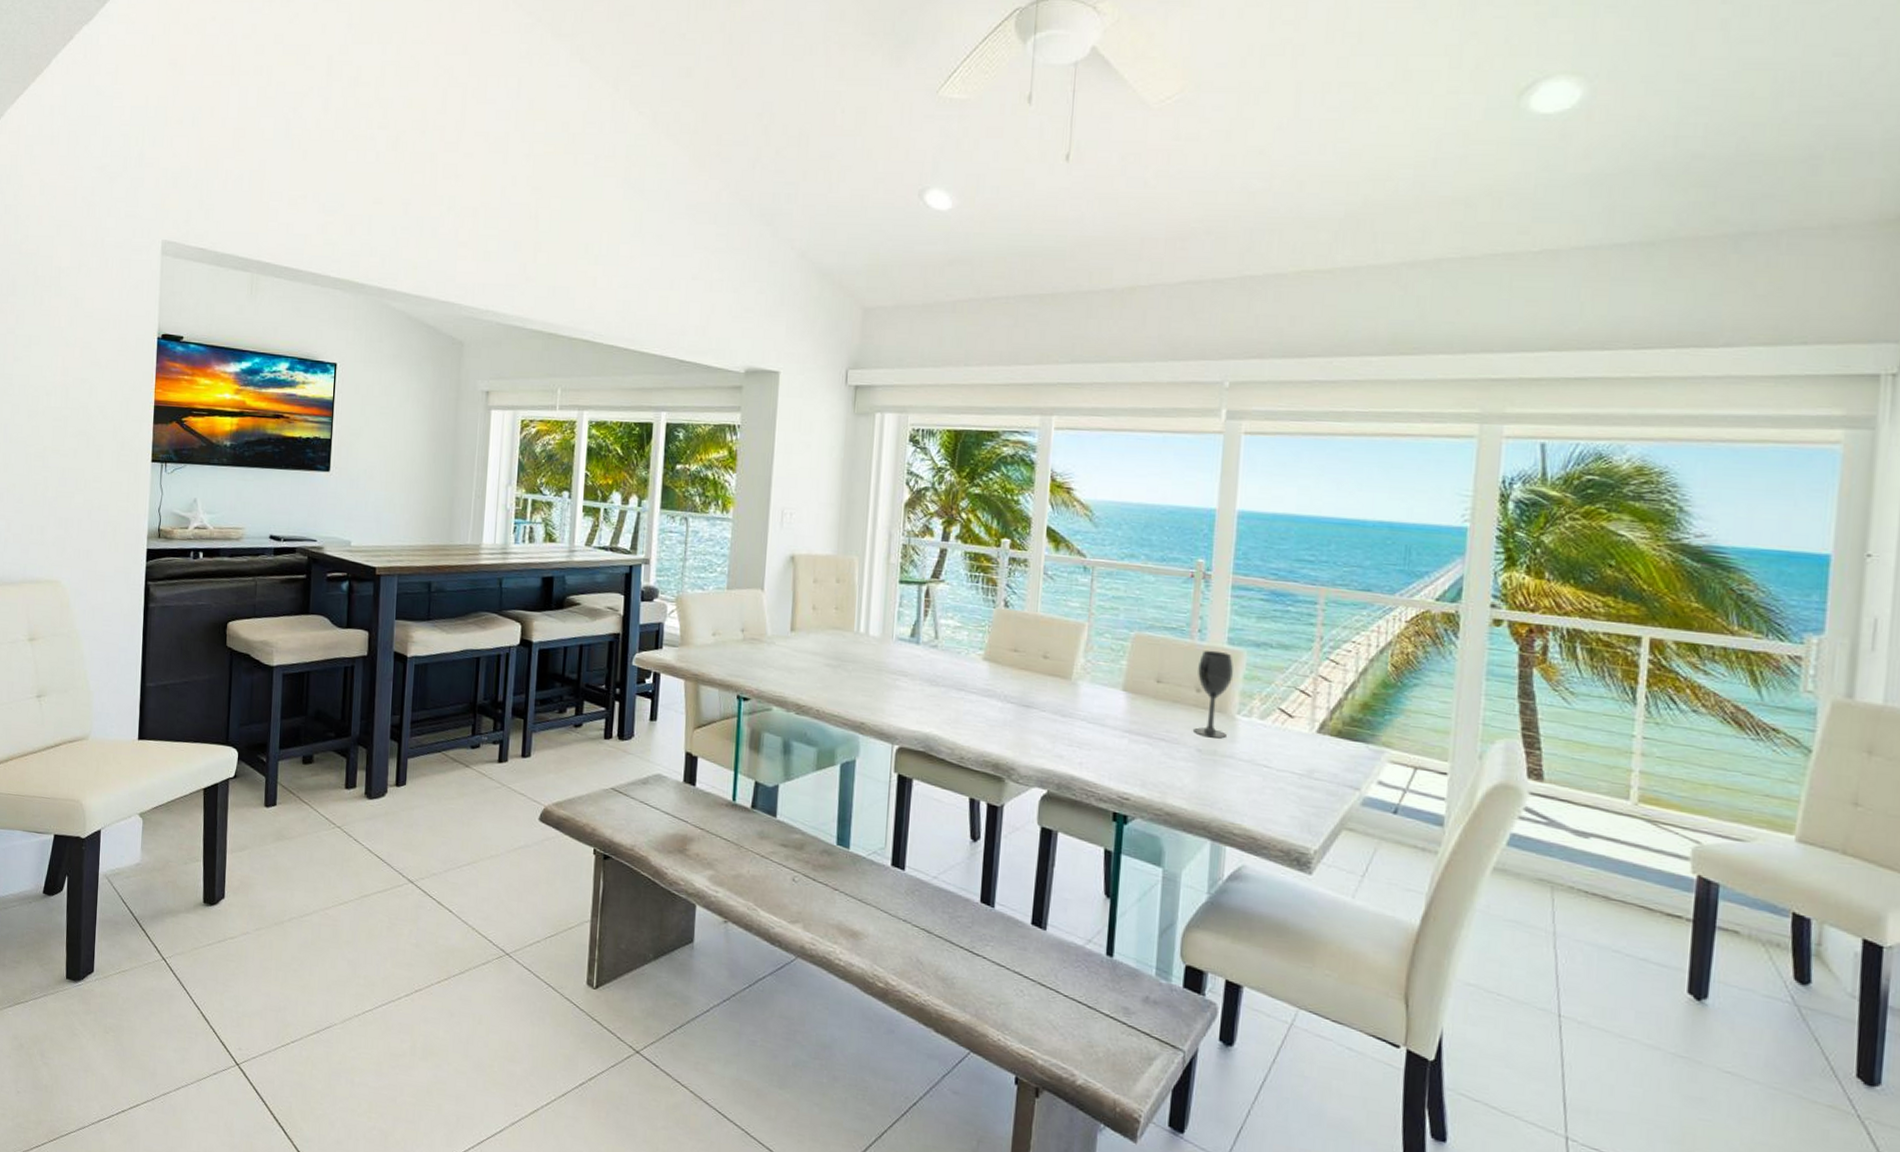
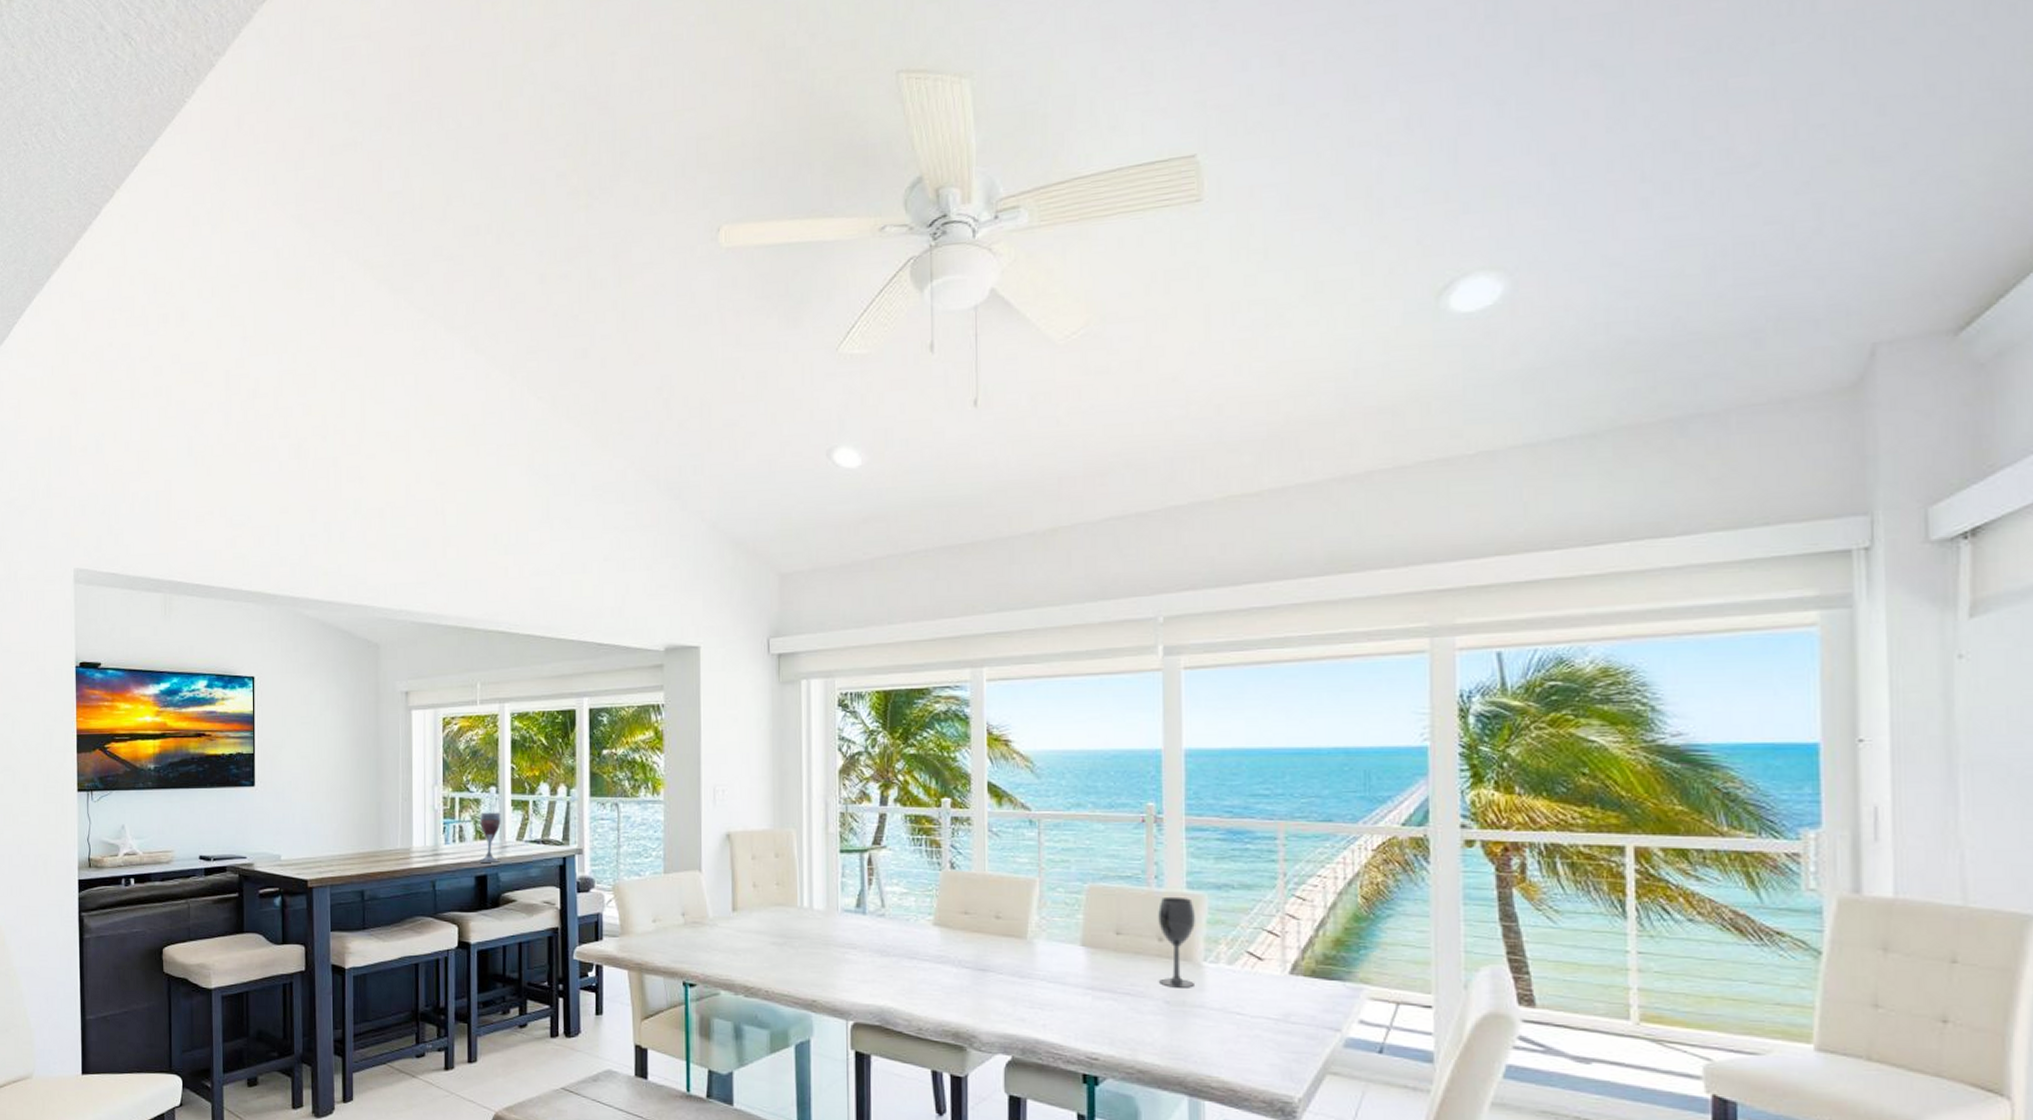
cup: none [547,515,572,566] -> present [479,812,501,862]

